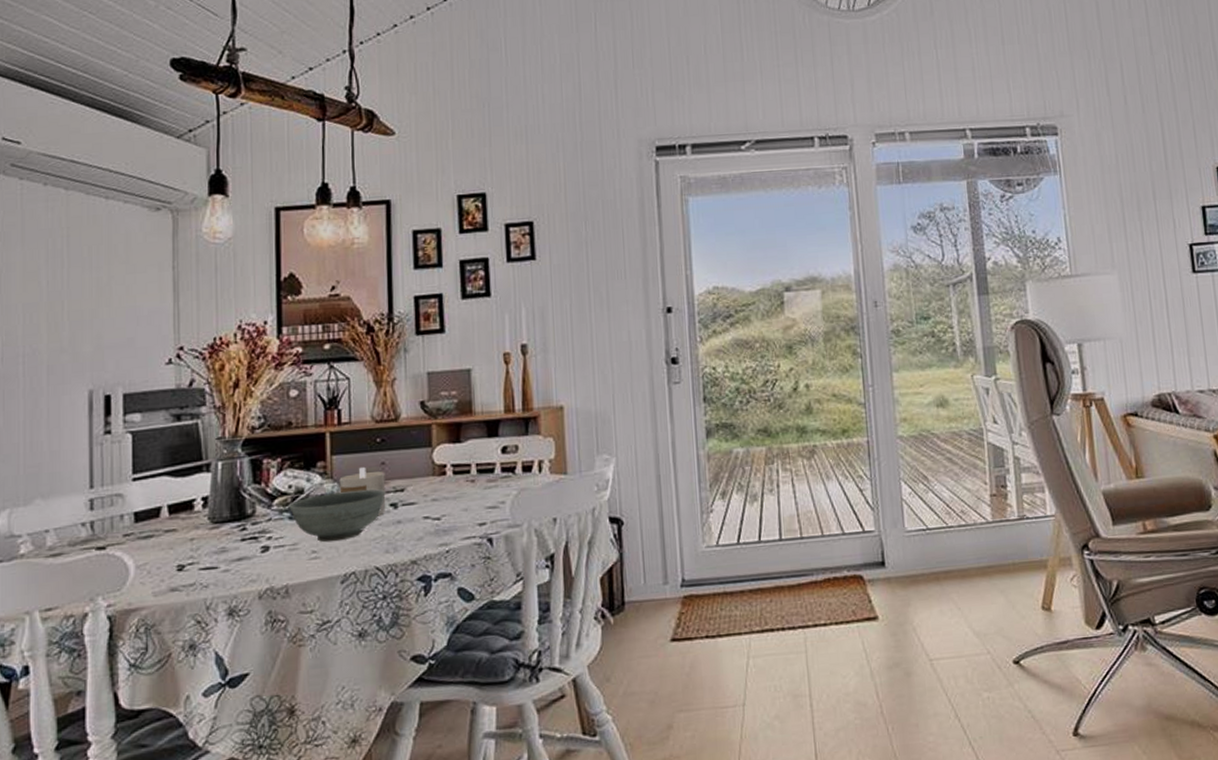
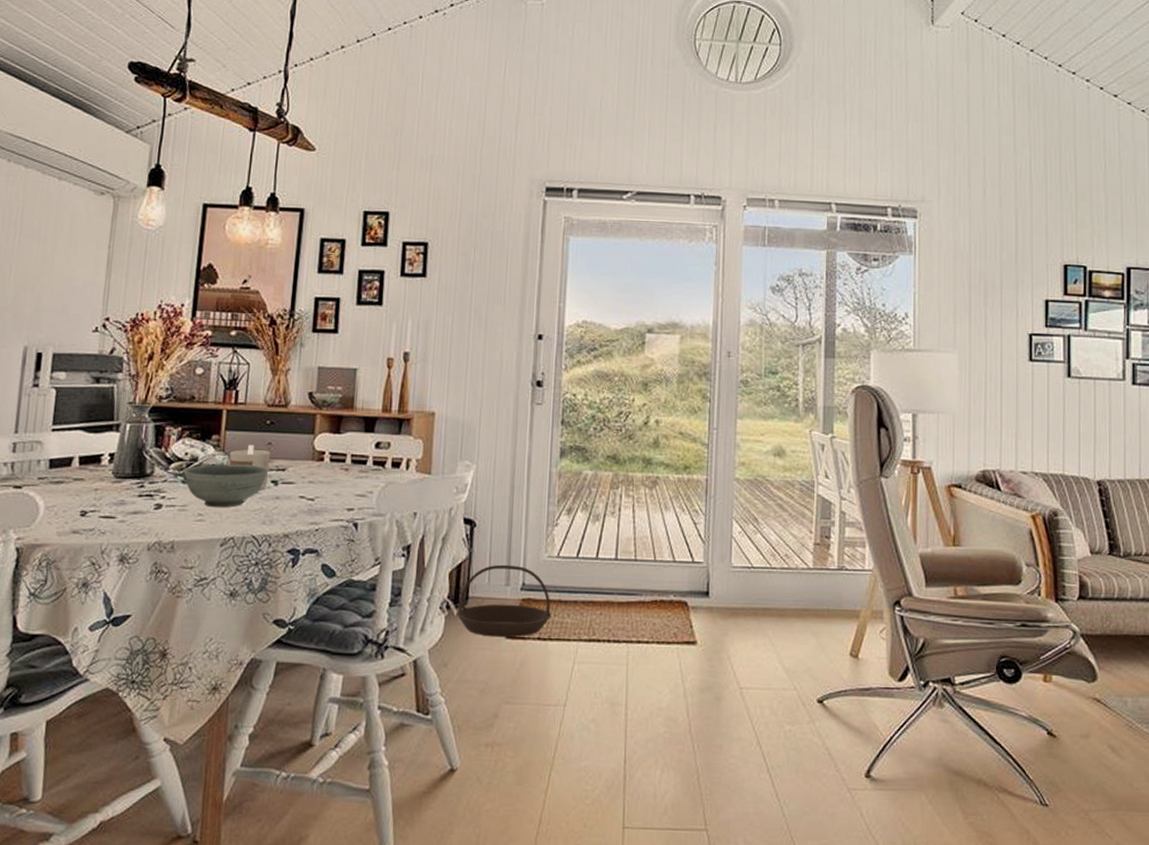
basket: none [613,561,718,642] -> present [456,564,552,638]

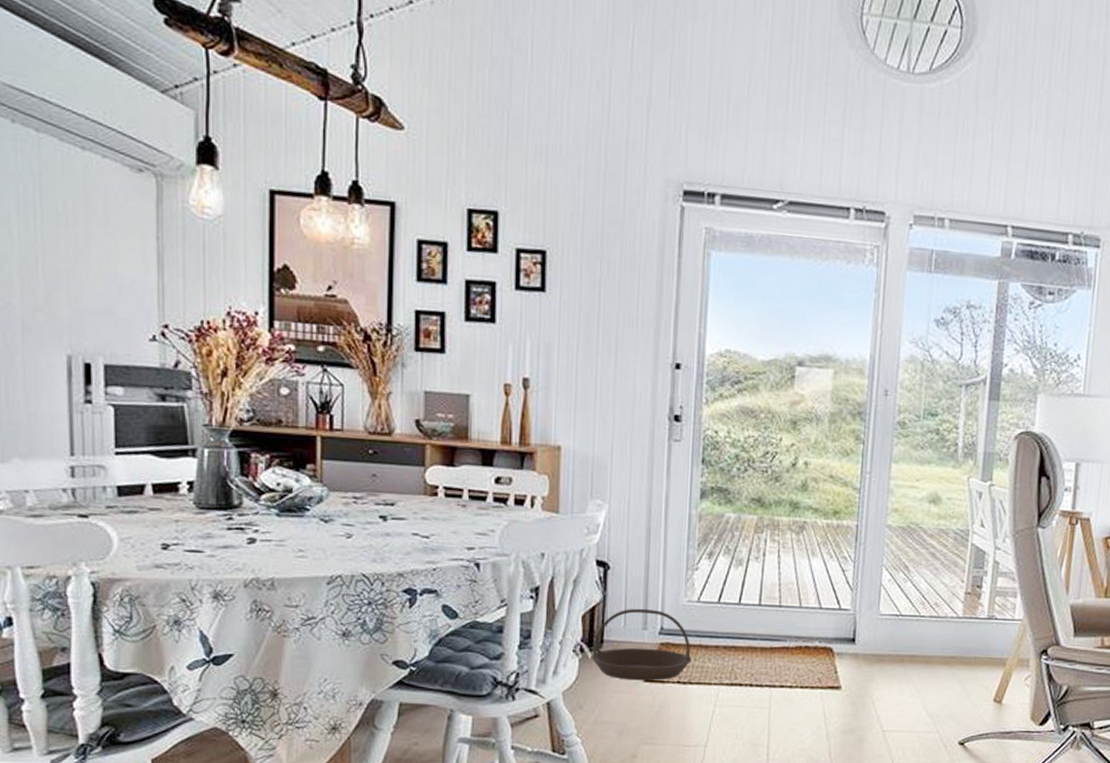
bowl: present [182,464,269,508] -> none [276,496,376,544]
candle: present [229,445,271,491] -> none [329,476,376,526]

